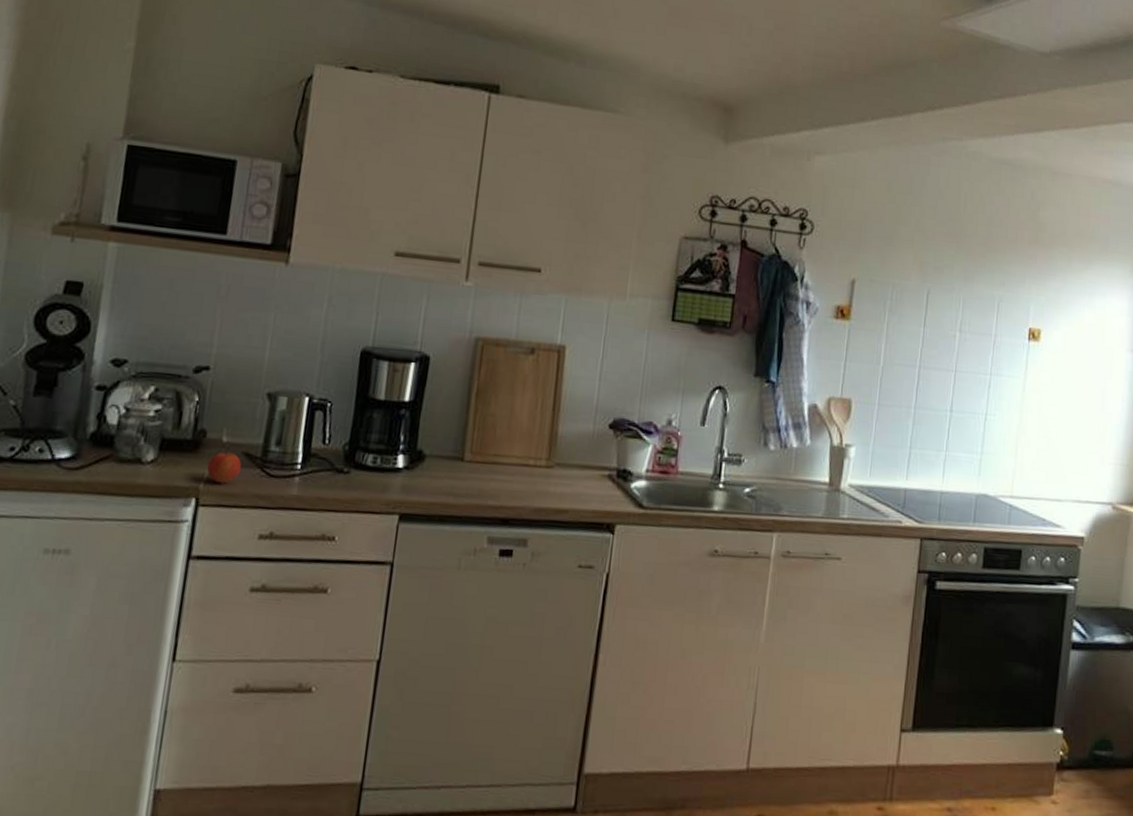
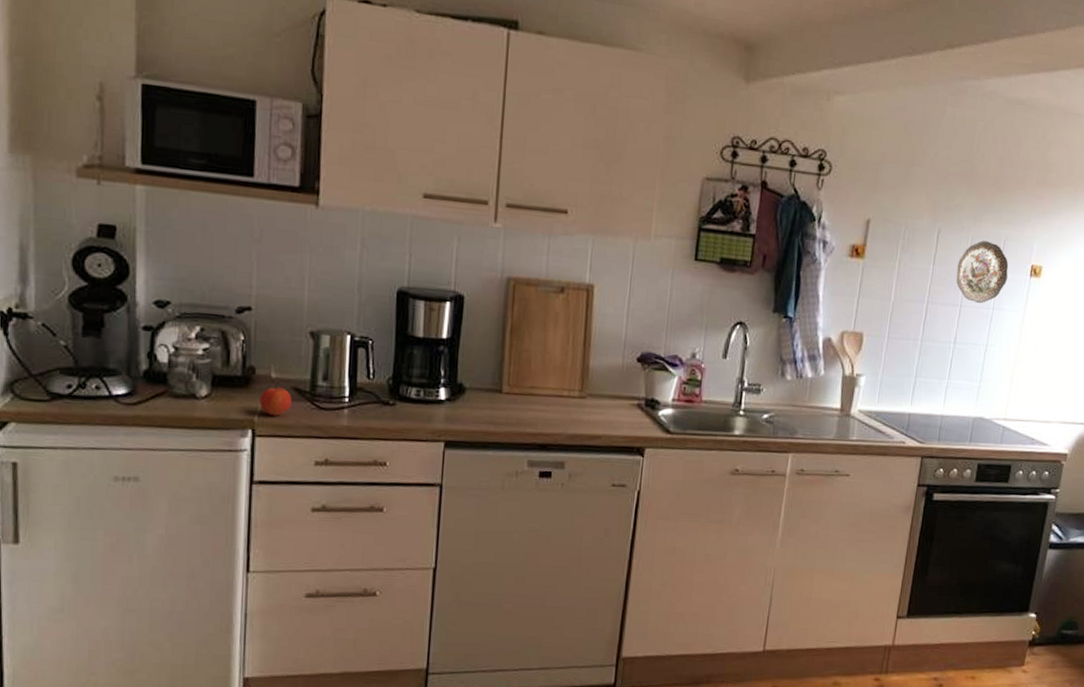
decorative plate: none [949,302,1005,369] -> present [956,241,1009,304]

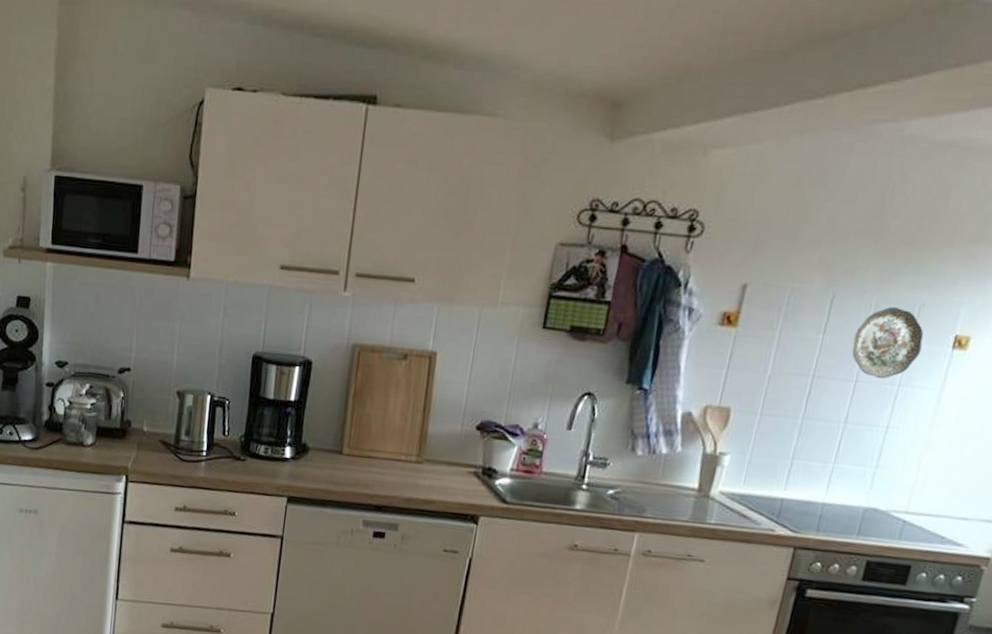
apple: present [259,385,292,416] -> none [132,438,159,465]

